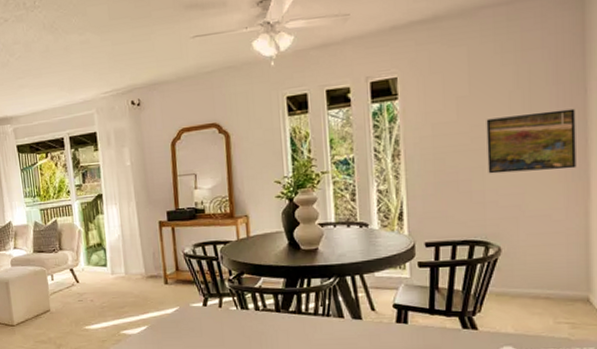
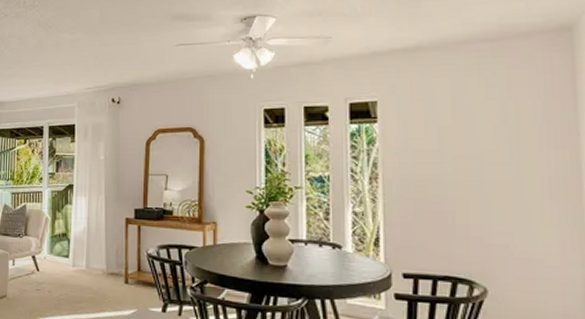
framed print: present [486,108,576,174] -> none [470,150,571,213]

